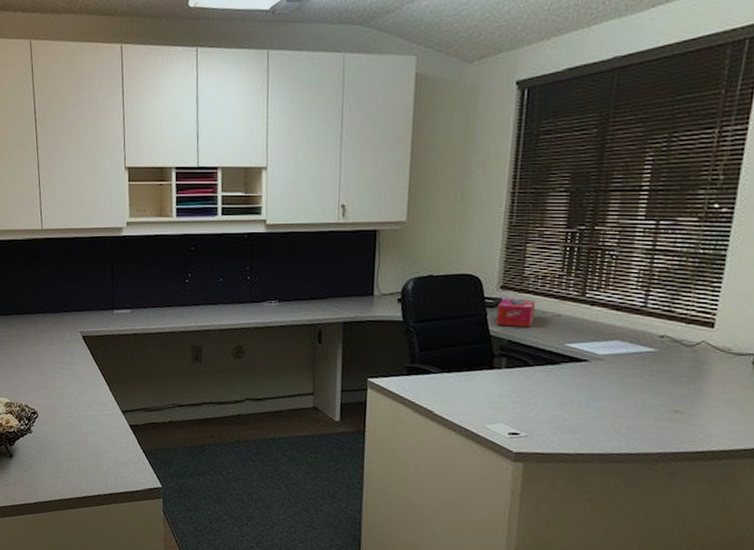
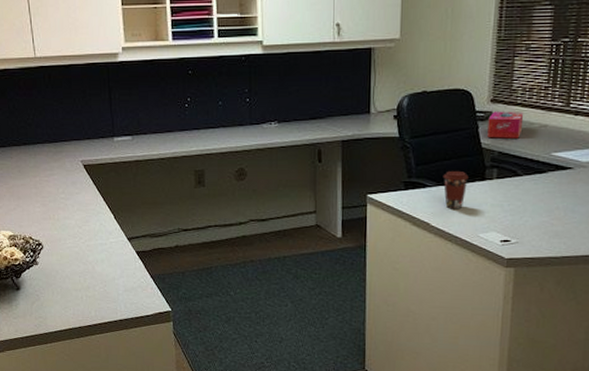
coffee cup: none [448,358,476,398] -> present [443,171,469,209]

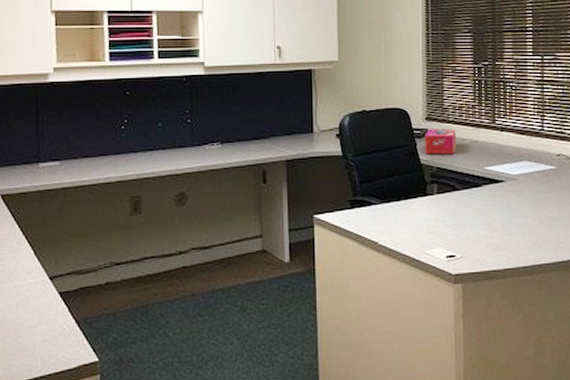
coffee cup: present [443,171,469,209] -> none [387,188,411,227]

